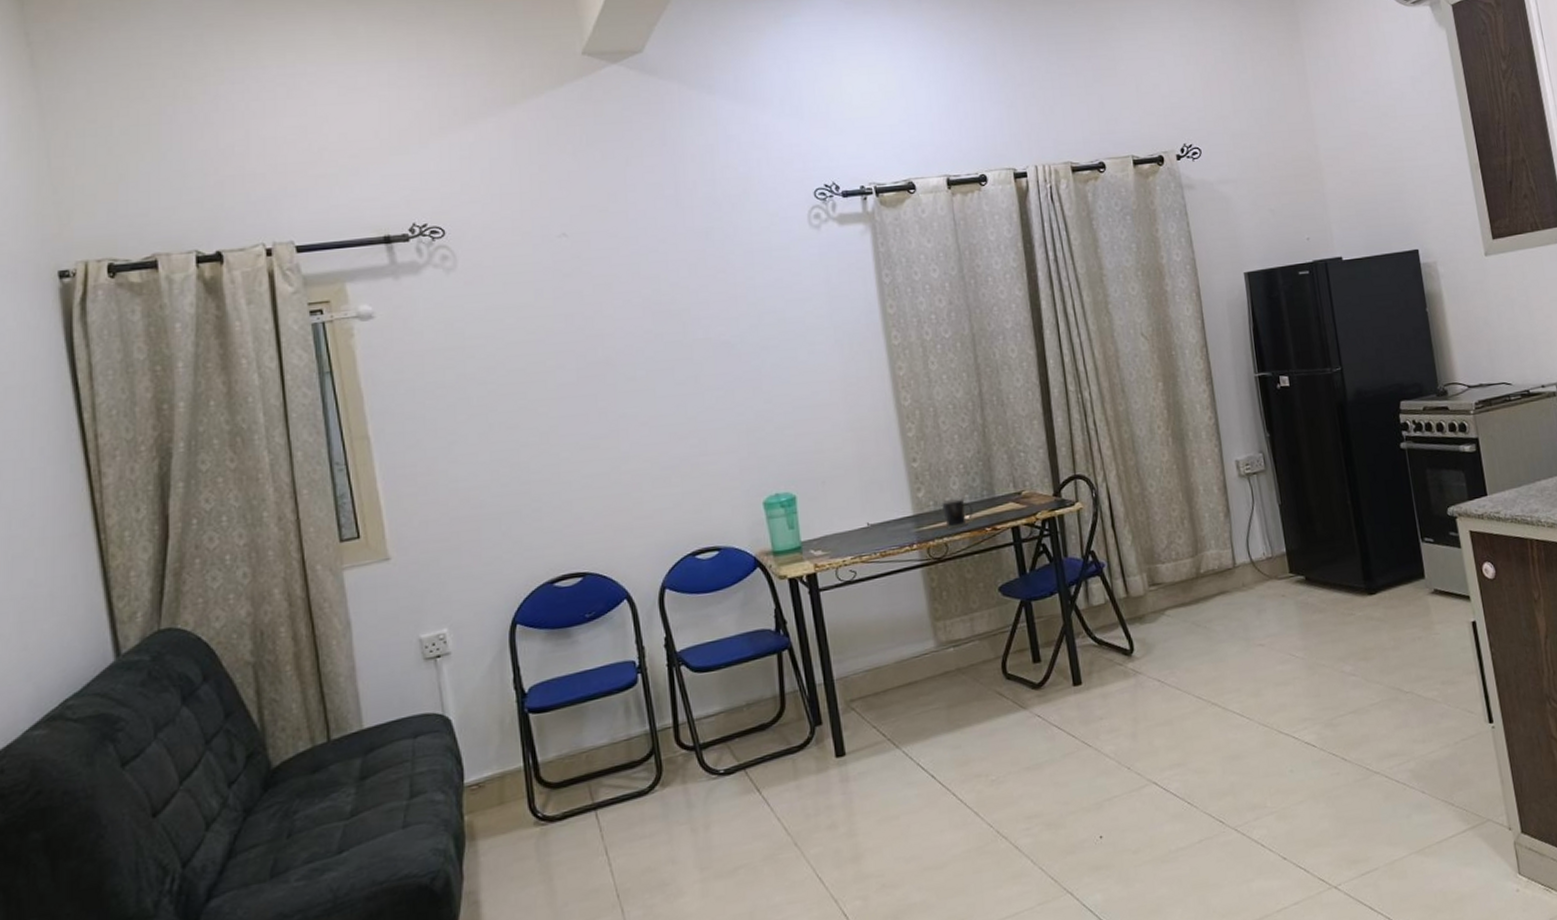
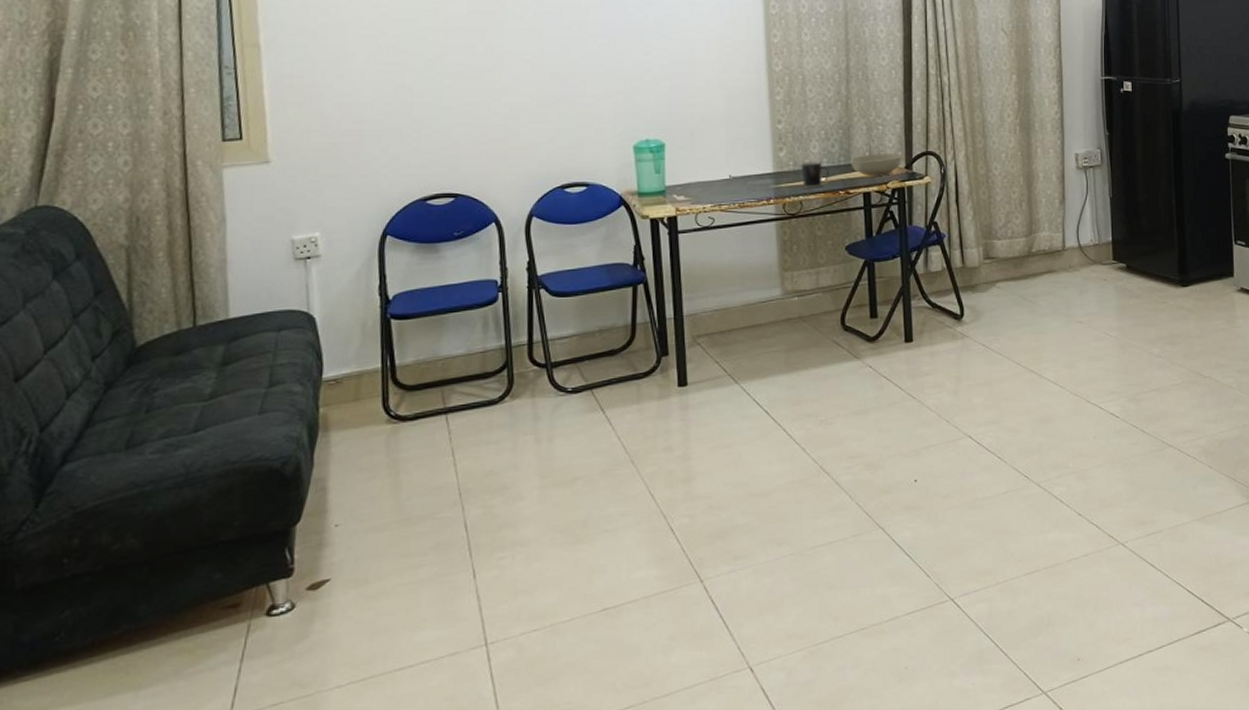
bowl: none [994,480,1049,509] -> present [851,153,902,176]

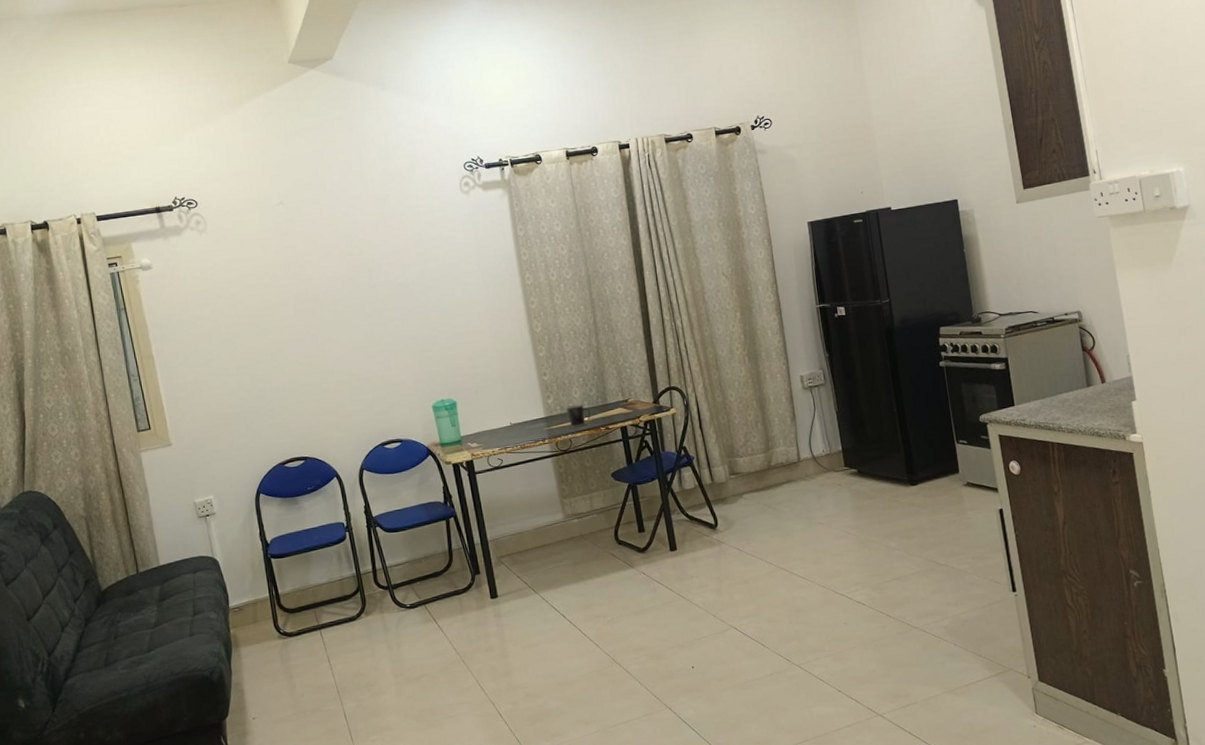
bowl: present [851,153,902,176] -> none [607,391,650,413]

